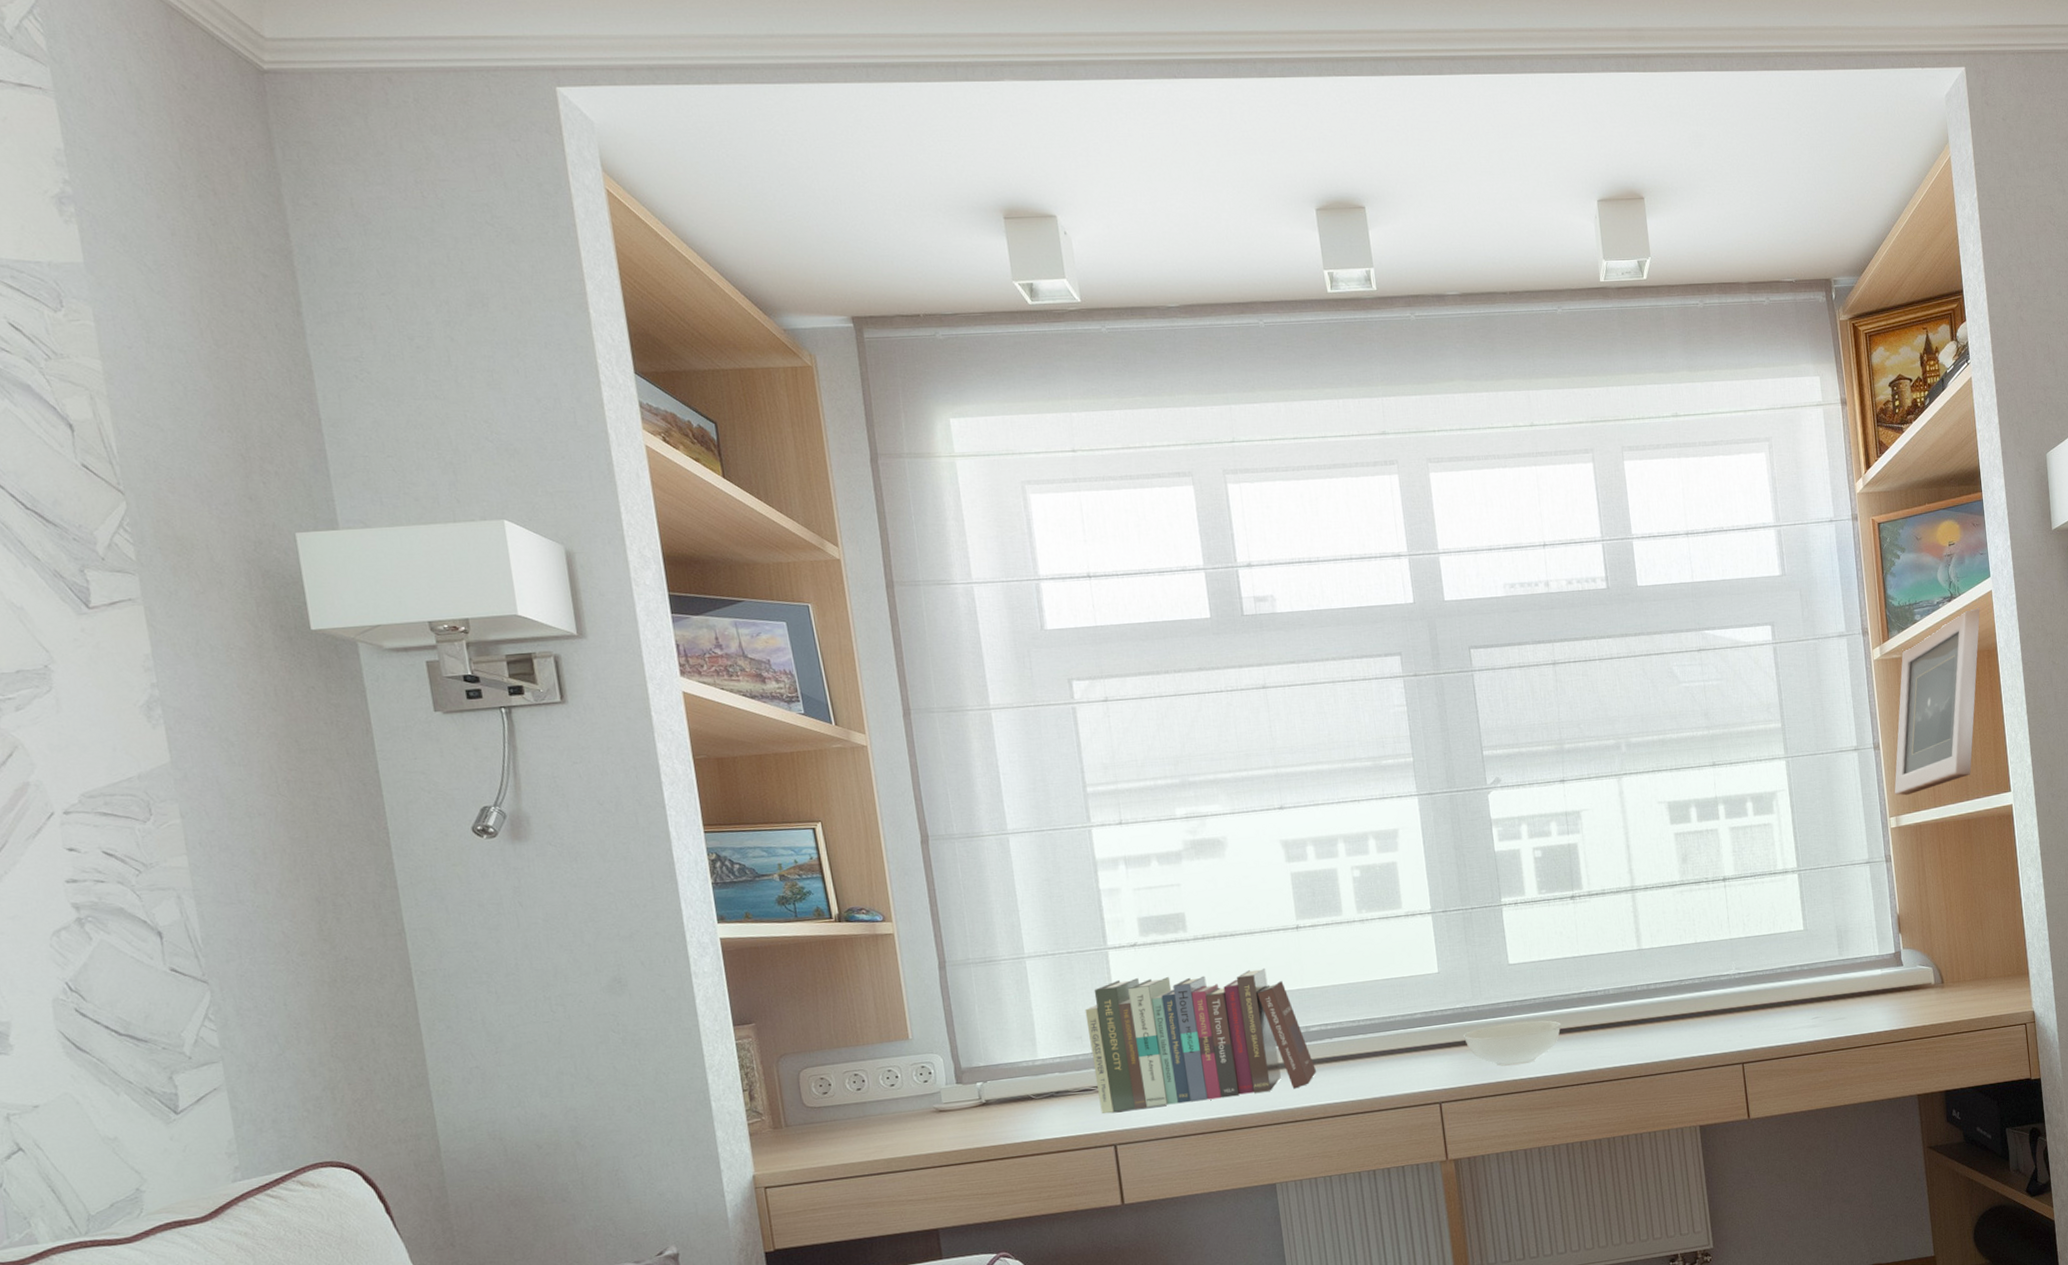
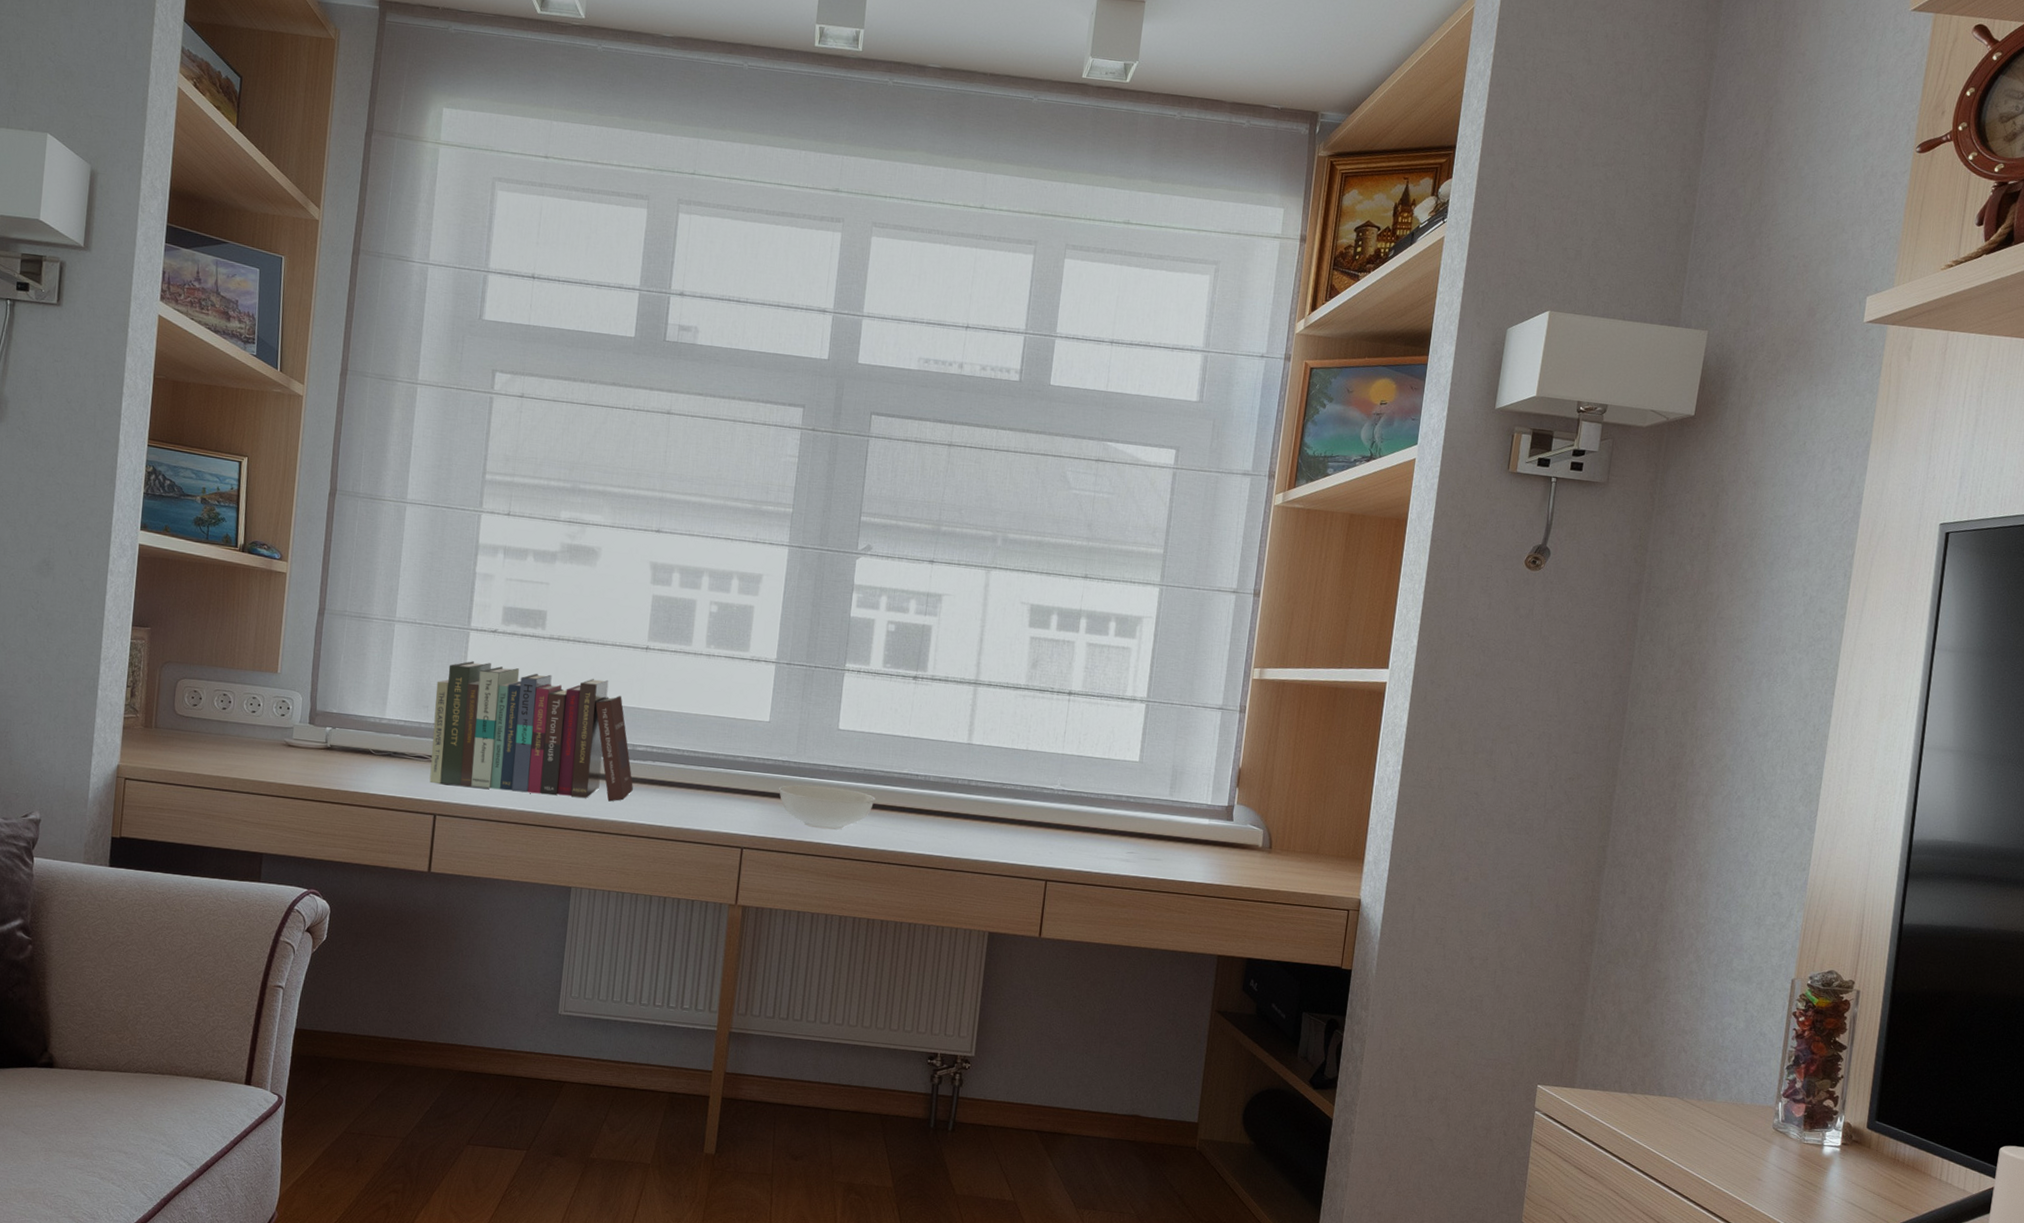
picture frame: present [1894,606,1980,796] -> none [1264,471,1399,650]

